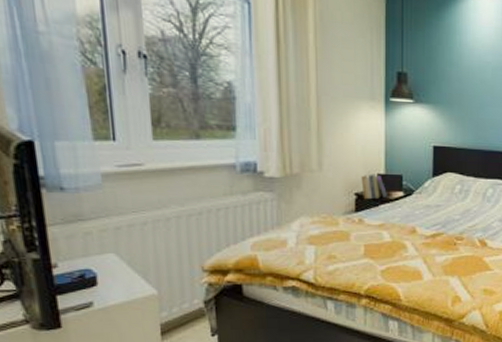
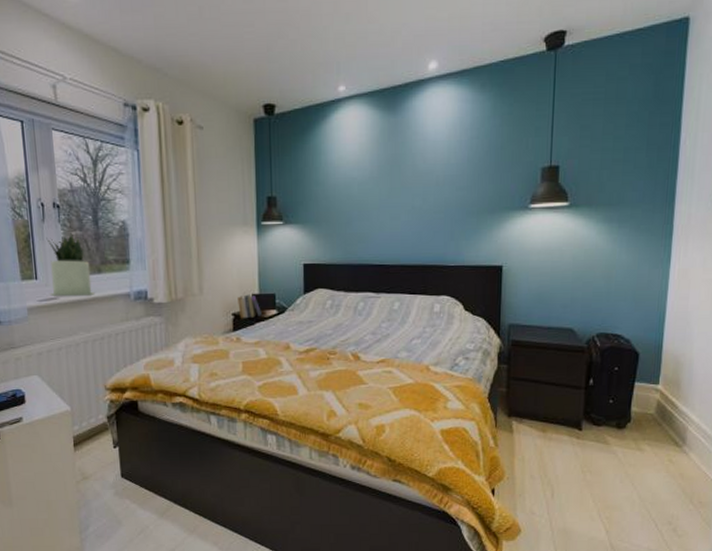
planter: none [128,90,191,165] -> present [46,233,95,297]

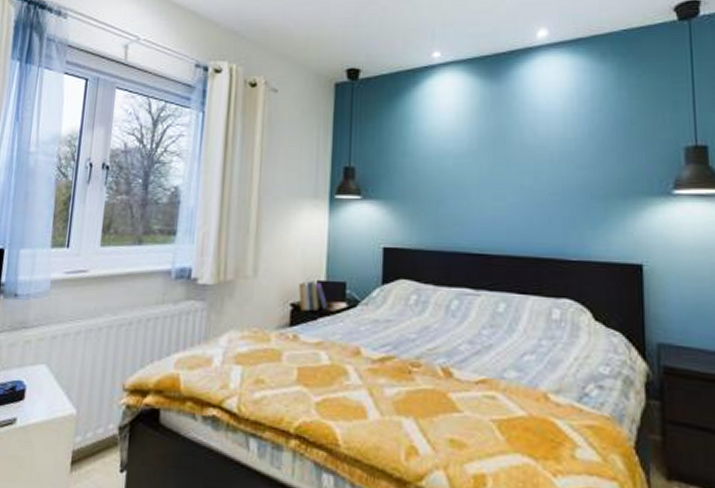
planter: present [46,233,95,297] -> none [79,197,131,271]

